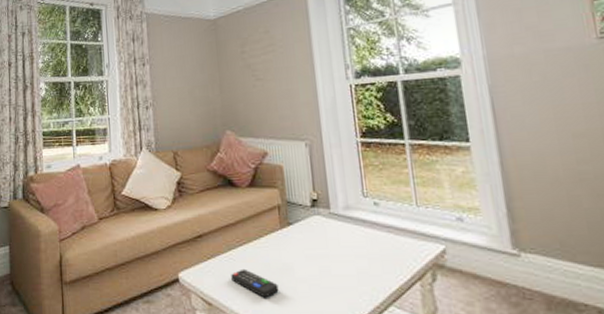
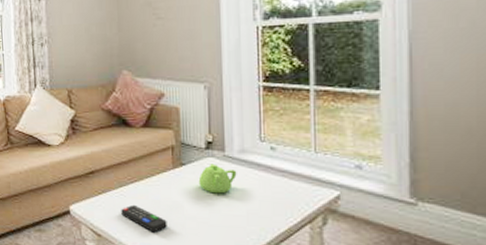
teapot: none [306,222,344,253] -> present [198,163,237,194]

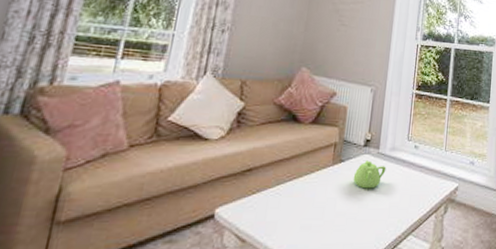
remote control: present [121,204,167,233] -> none [273,203,318,233]

